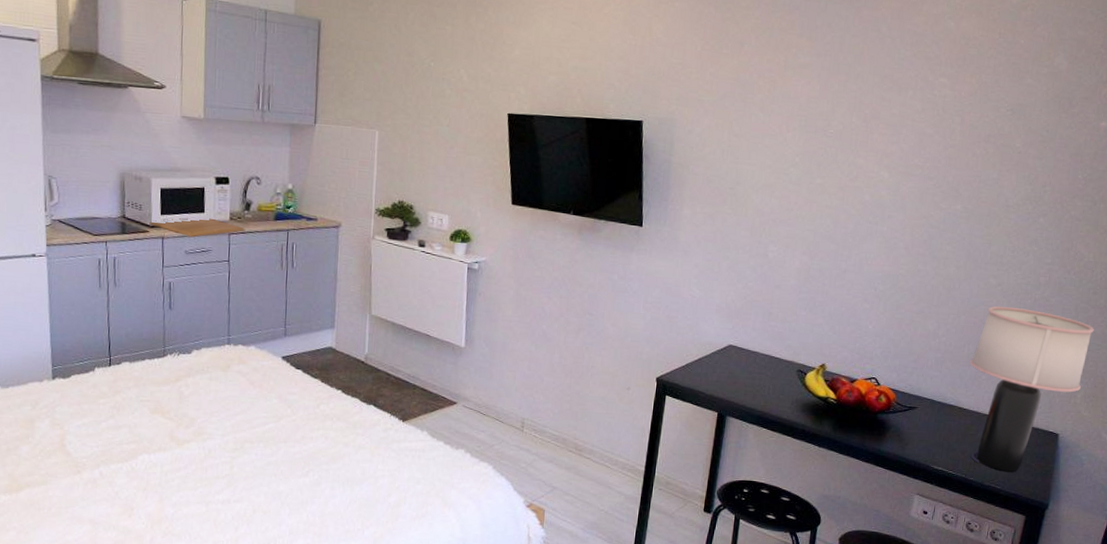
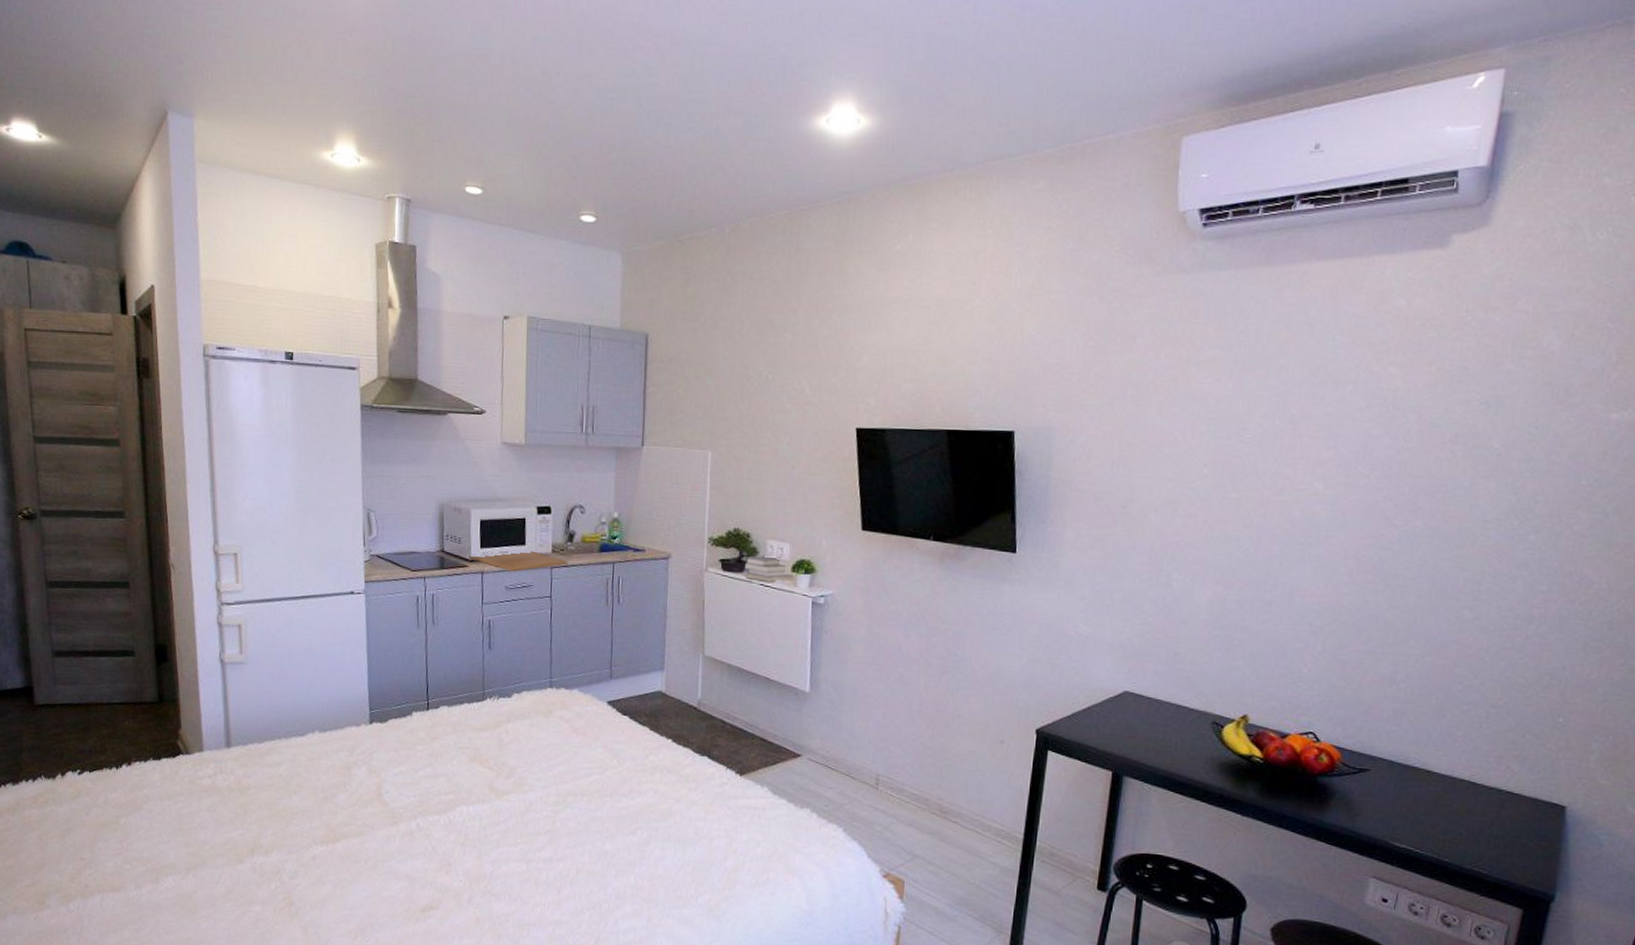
books: none [407,226,455,250] -> present [744,556,797,583]
table lamp: present [970,306,1094,472] -> none [1440,644,1611,854]

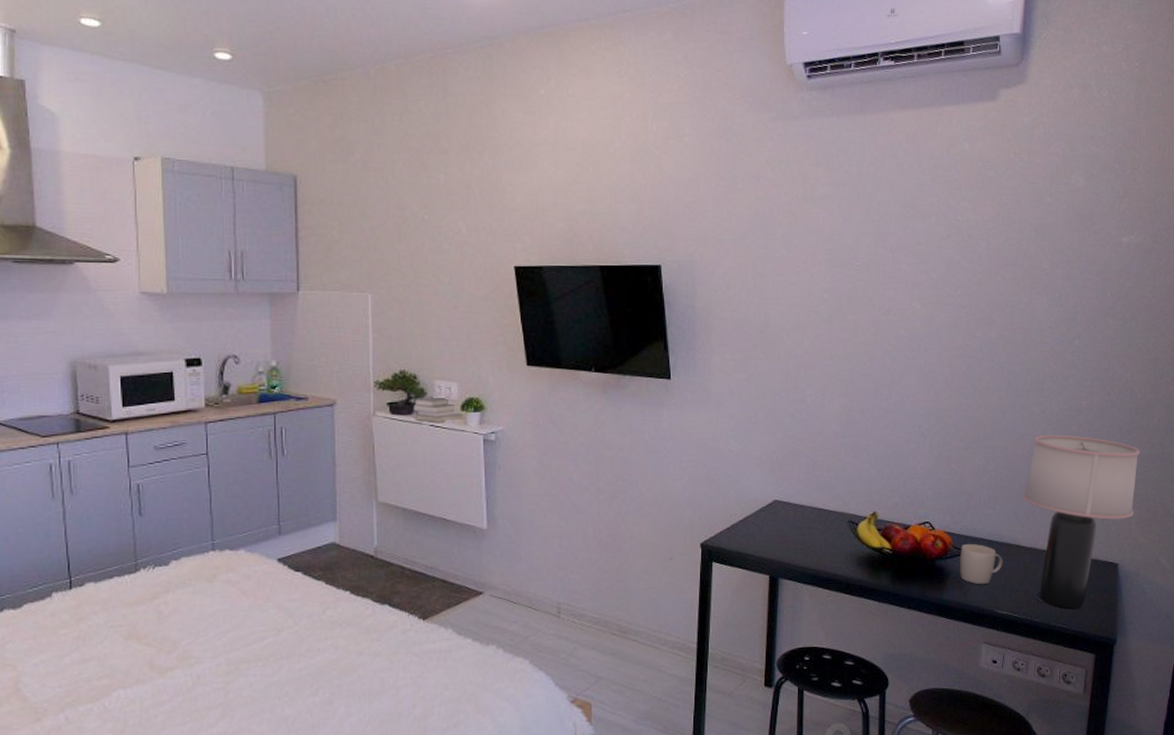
chopping board: present [468,551,569,572] -> none [109,406,225,430]
mug: none [1348,761,1407,811] -> present [960,543,1003,585]
table lamp: none [1440,644,1611,854] -> present [1023,434,1140,610]

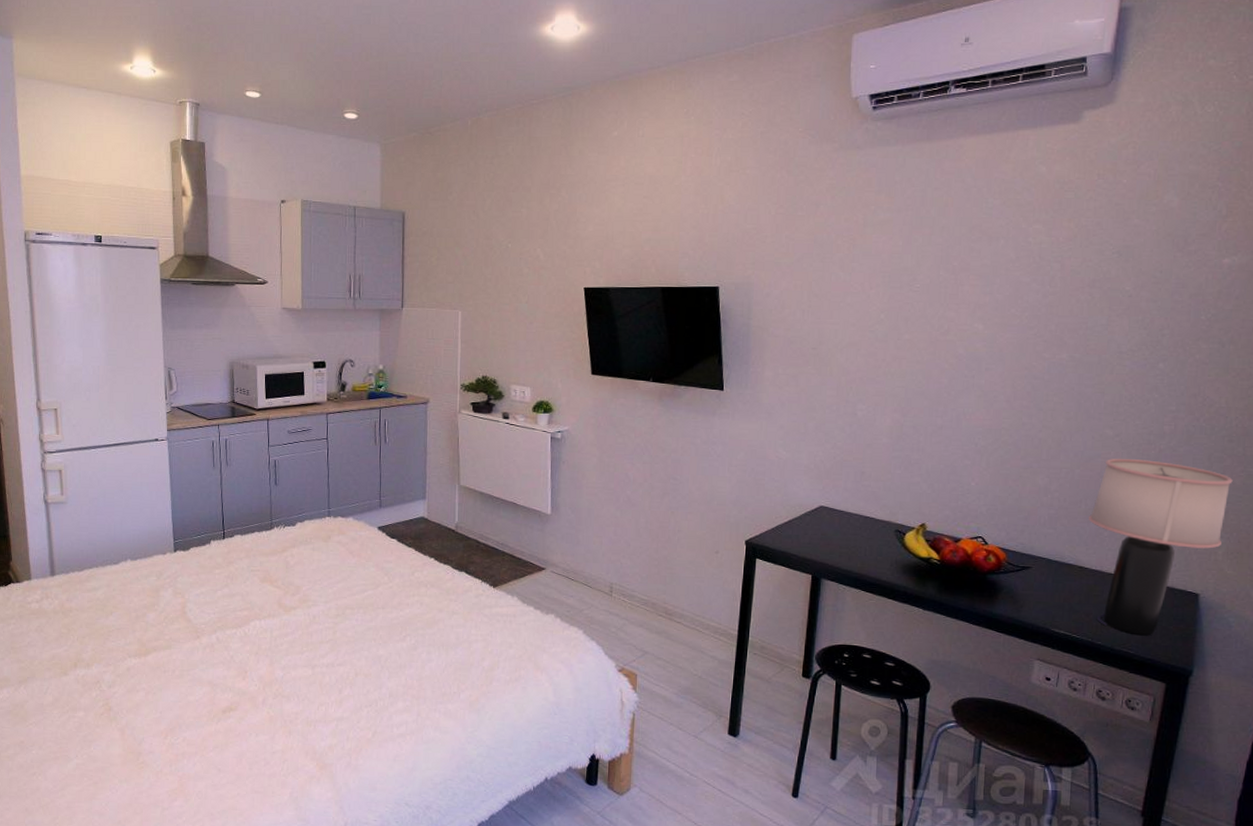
books: present [413,397,467,423] -> none [492,399,538,422]
mug: present [960,543,1003,585] -> none [1013,560,1063,603]

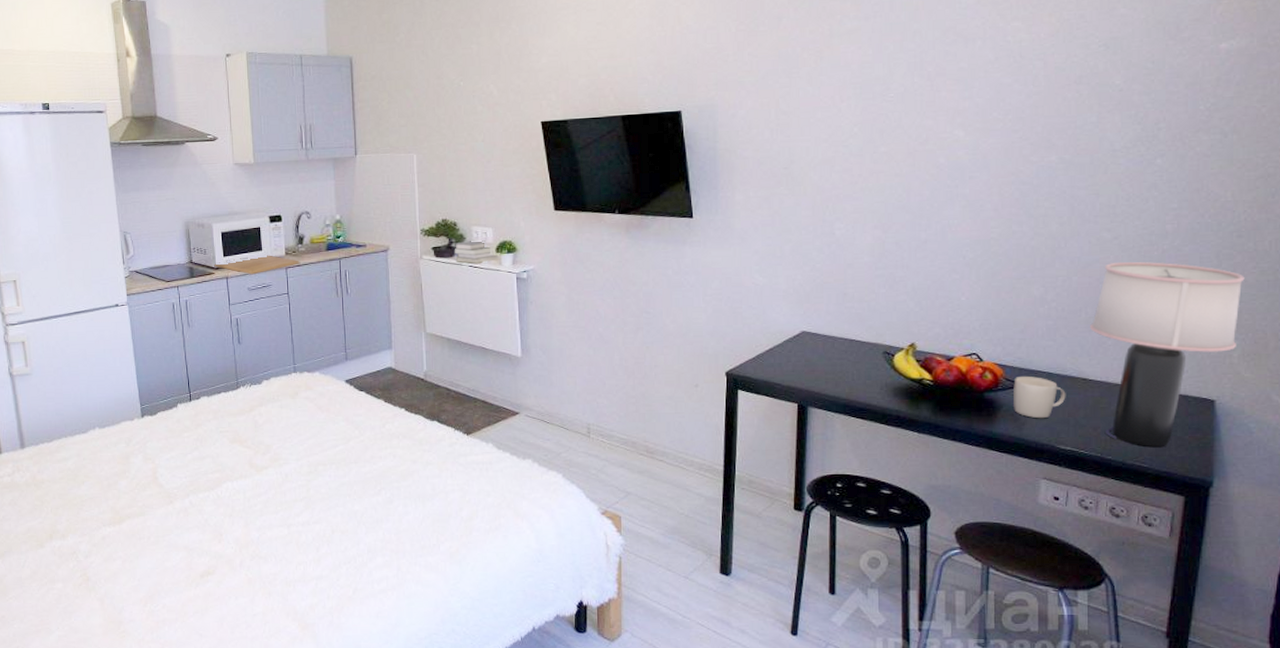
chopping board: none [256,400,342,418] -> present [214,255,301,275]
books: none [492,399,538,422] -> present [454,240,501,264]
mug: none [1013,560,1063,603] -> present [1013,376,1066,419]

